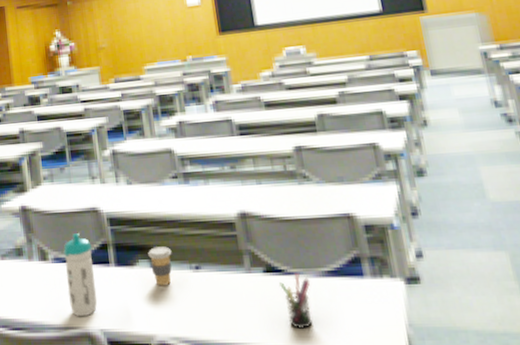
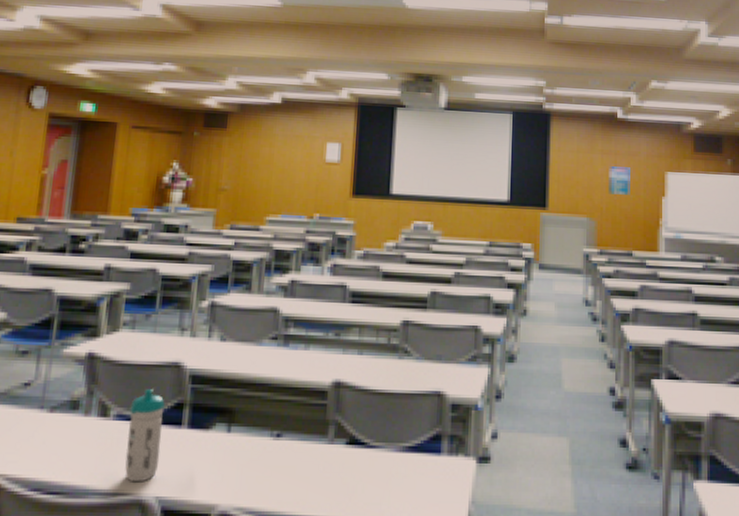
coffee cup: present [148,246,172,286] -> none [228,410,255,453]
pen holder: present [279,273,313,329] -> none [359,447,390,503]

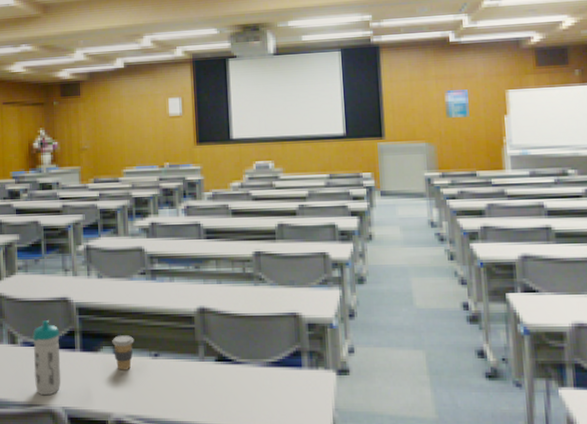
coffee cup: none [228,410,255,453] -> present [112,335,134,370]

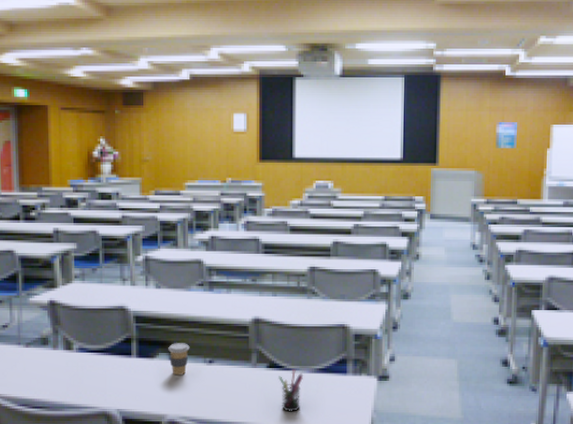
water bottle: present [32,320,61,396] -> none [88,328,117,399]
pen holder: none [228,363,255,410] -> present [279,369,304,412]

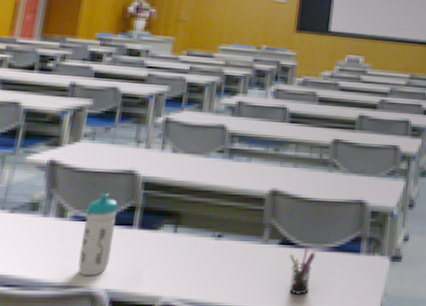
water bottle: none [88,328,117,399] -> present [78,193,119,276]
coffee cup: present [168,343,190,376] -> none [174,214,200,251]

